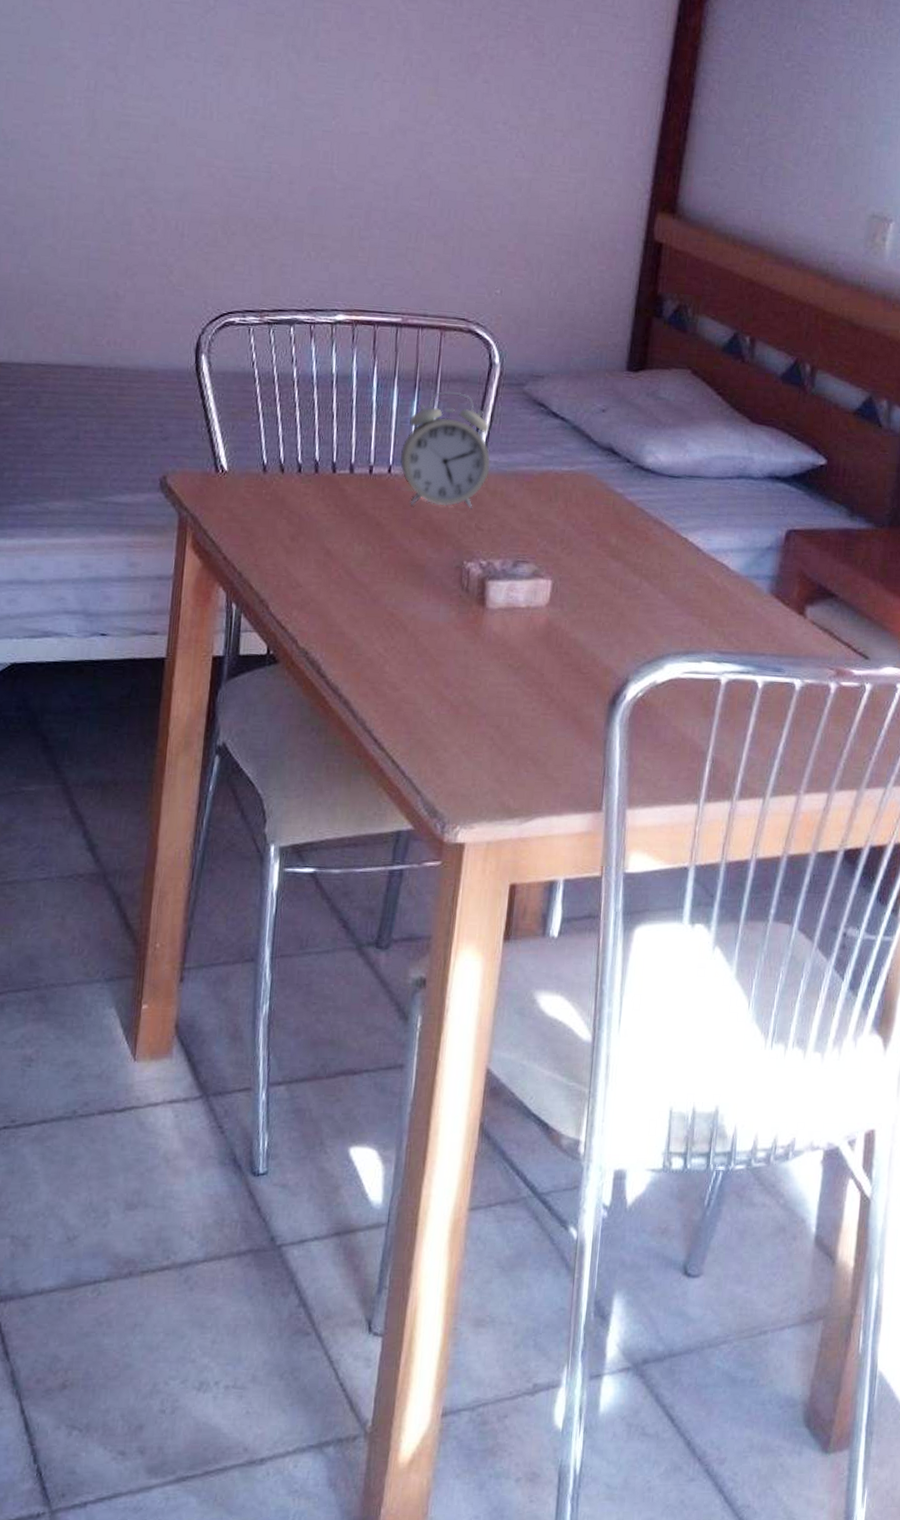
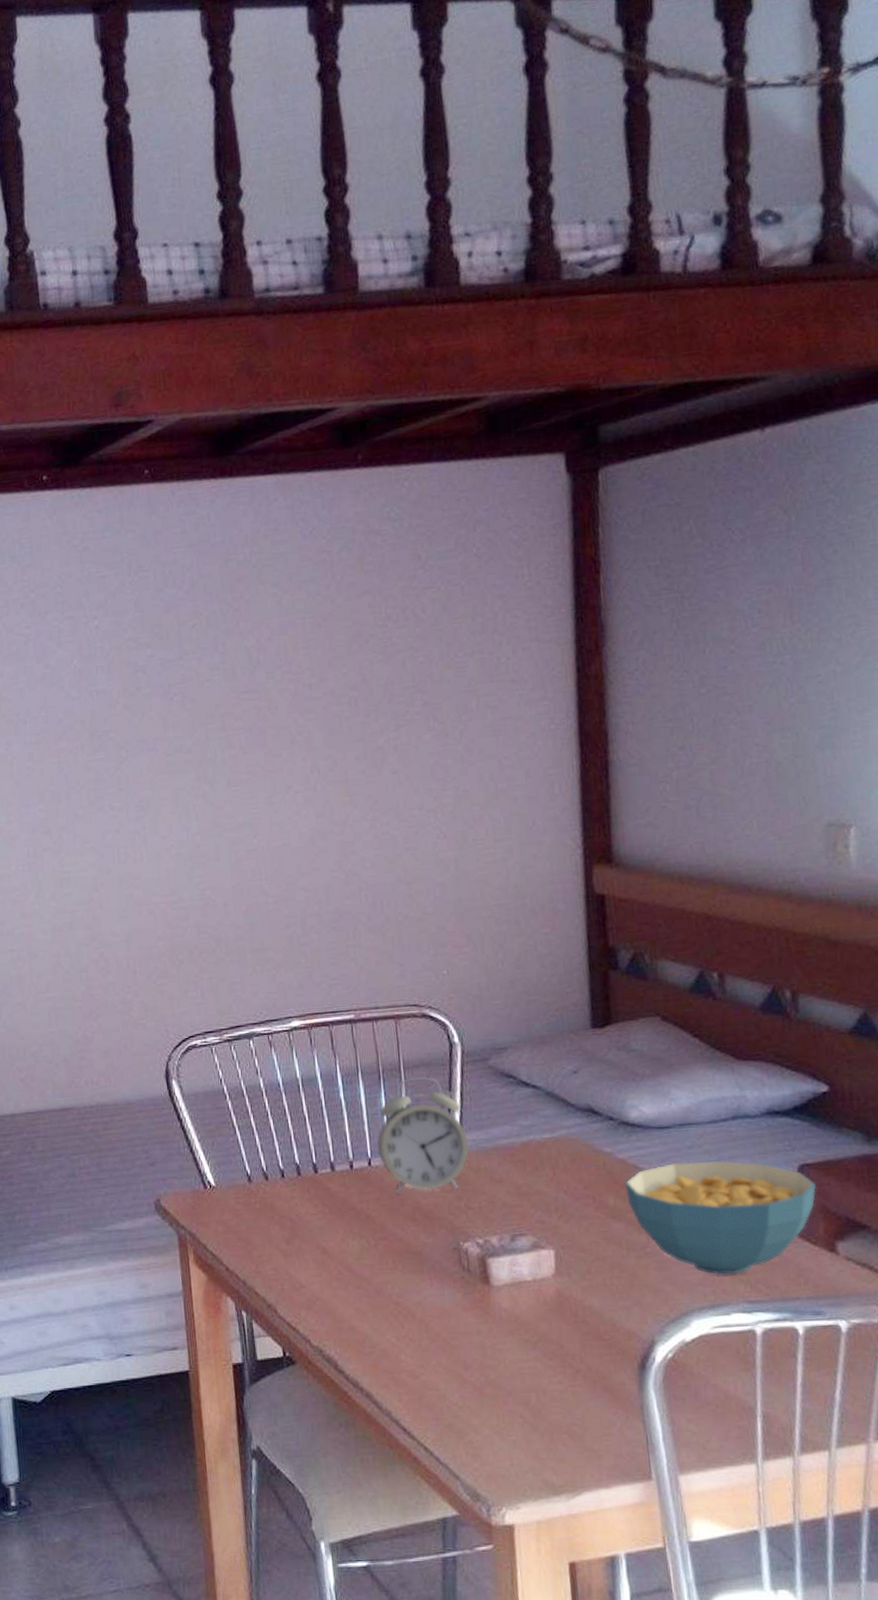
cereal bowl: none [628,511,799,625] -> present [624,1160,817,1275]

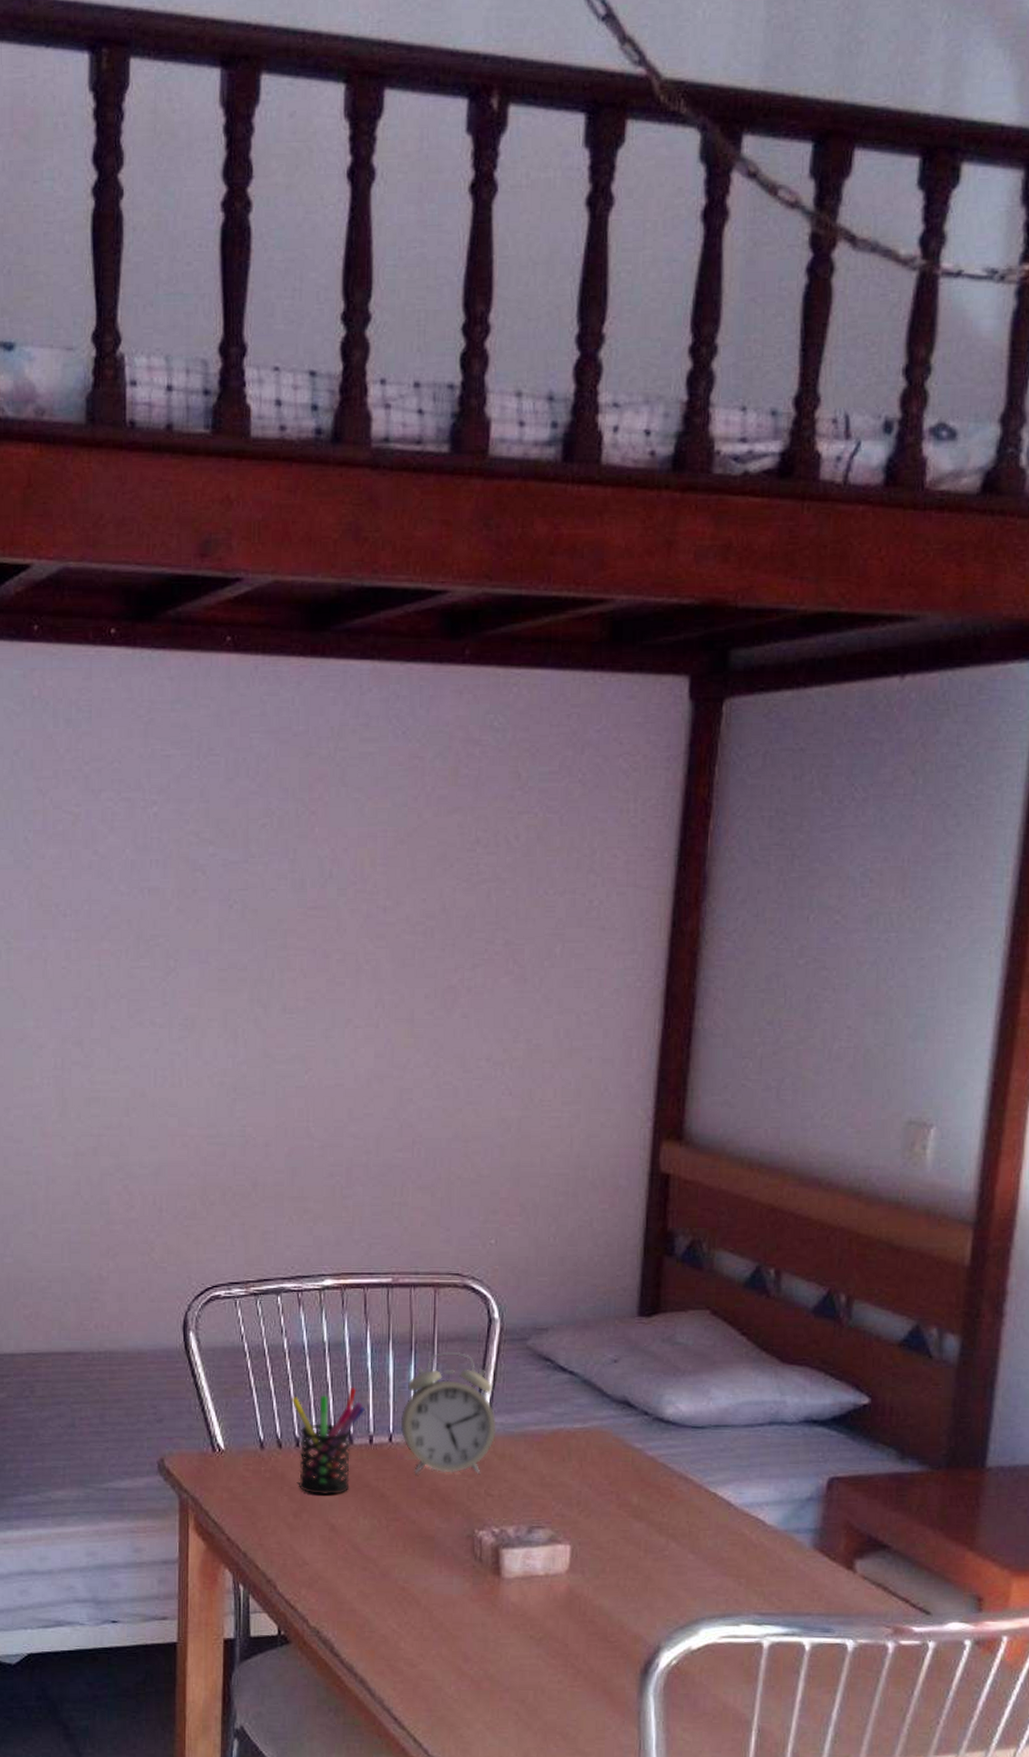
pen holder: none [273,1117,343,1221] -> present [291,1387,365,1495]
cereal bowl: present [624,1160,817,1275] -> none [650,1464,844,1585]

